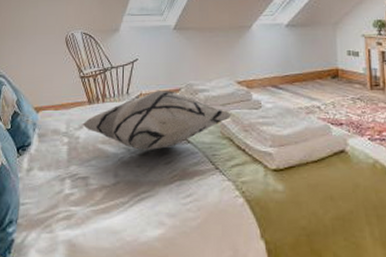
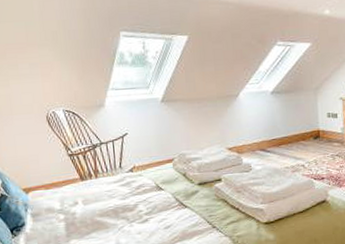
decorative pillow: present [81,91,232,150] -> none [76,161,225,219]

